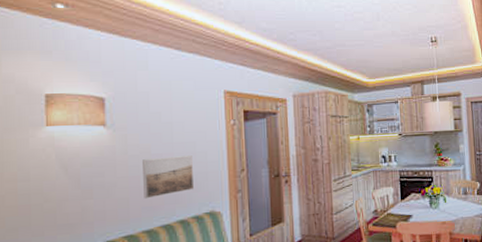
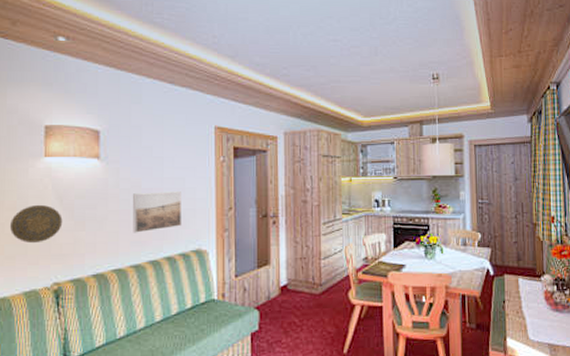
decorative plate: none [11,174,69,215] -> present [10,204,63,244]

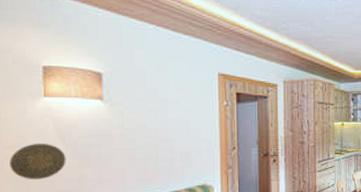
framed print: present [133,191,182,233] -> none [139,132,188,170]

